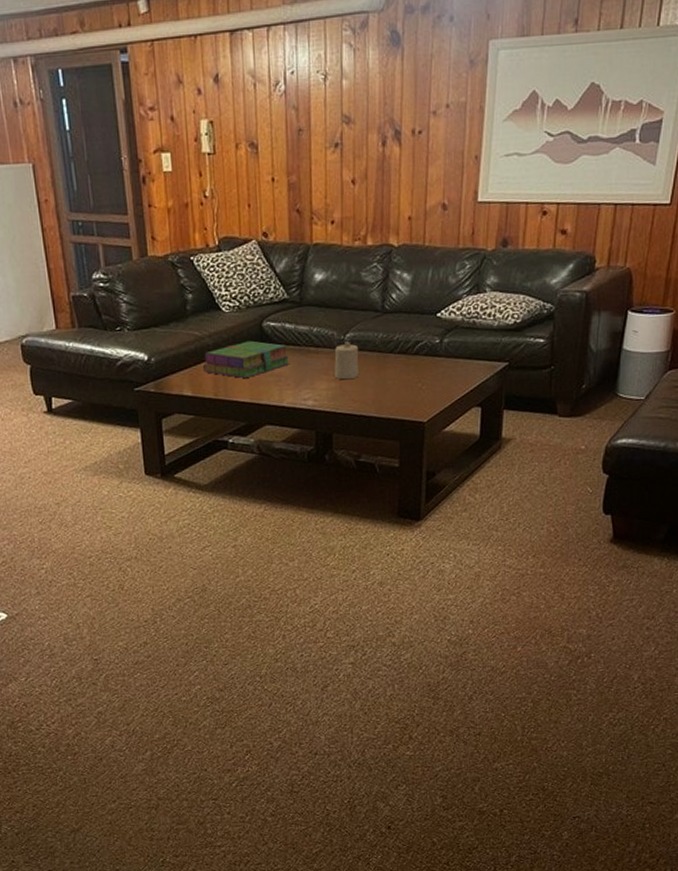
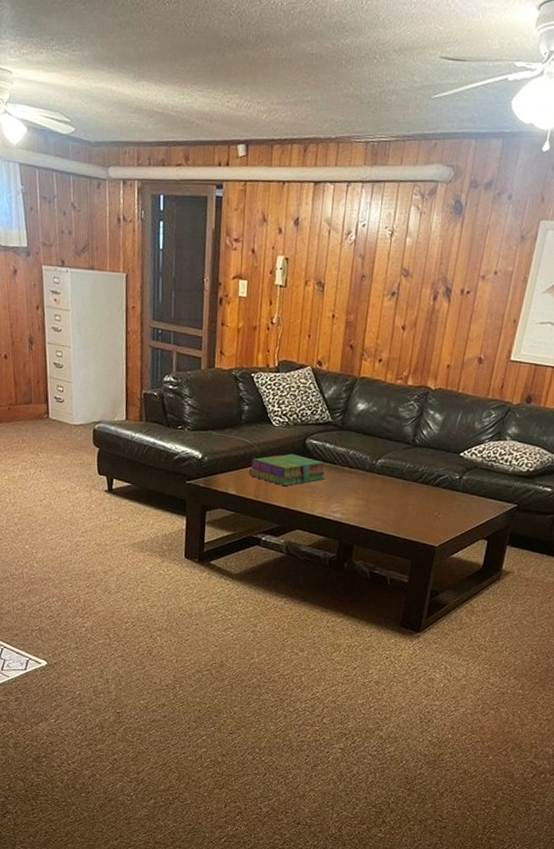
candle: present [334,342,359,380] -> none [363,466,387,500]

